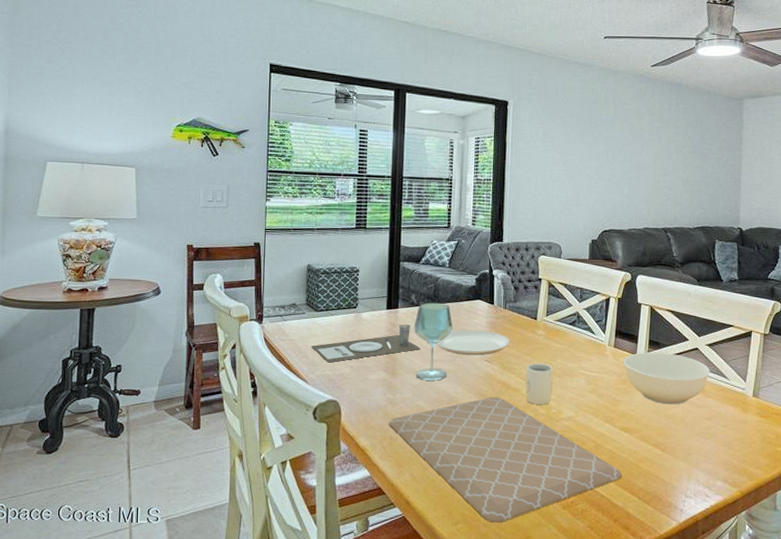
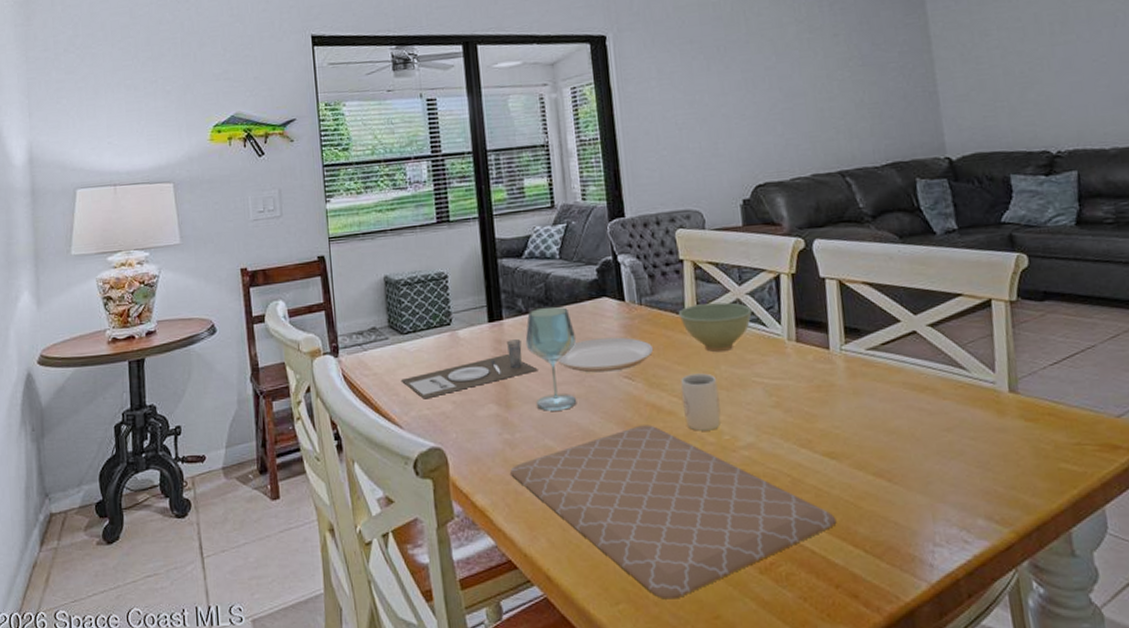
bowl: none [532,313,586,349] -> present [678,302,752,352]
bowl: present [623,352,710,405] -> none [812,342,940,415]

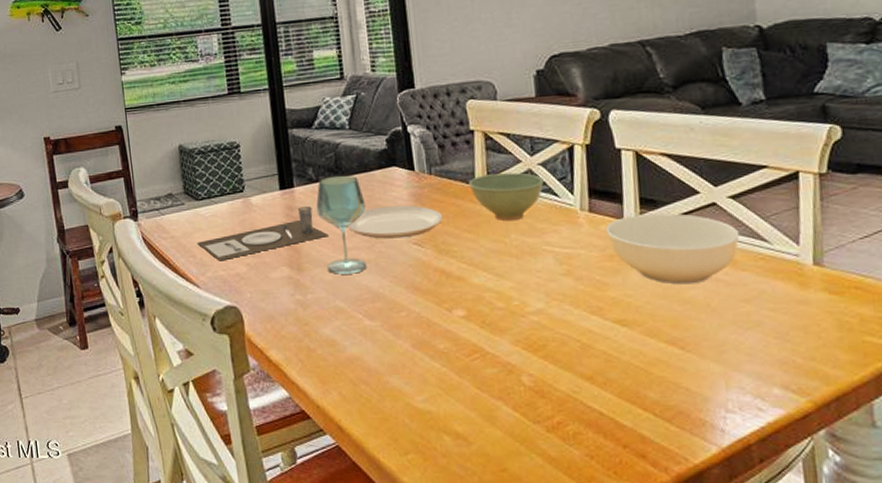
placemat: present [510,425,837,600] -> none [303,289,626,452]
mug: present [680,373,721,431] -> none [470,241,511,296]
bowl: none [812,342,940,415] -> present [605,213,740,285]

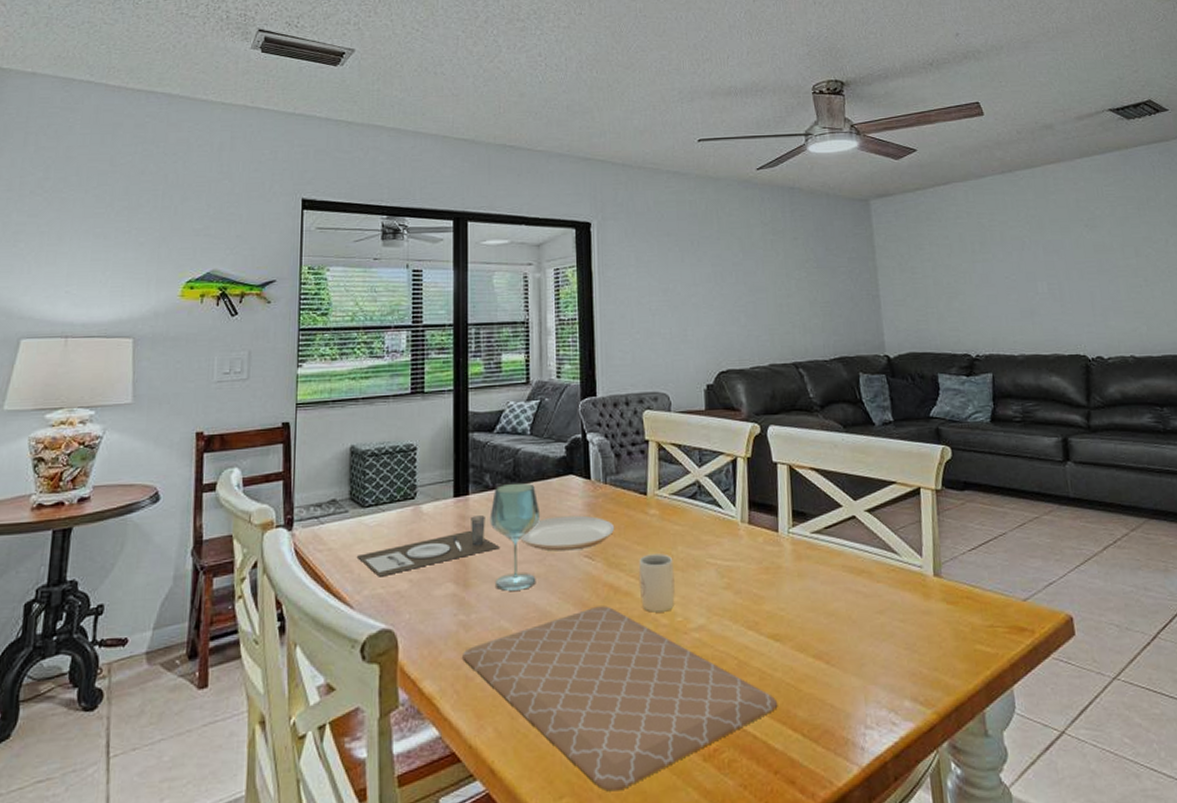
placemat: none [303,289,626,452] -> present [463,606,778,792]
bowl: present [468,172,544,220] -> none [641,483,709,532]
mug: none [470,241,511,296] -> present [638,553,676,613]
bowl: present [605,213,740,285] -> none [762,525,875,597]

